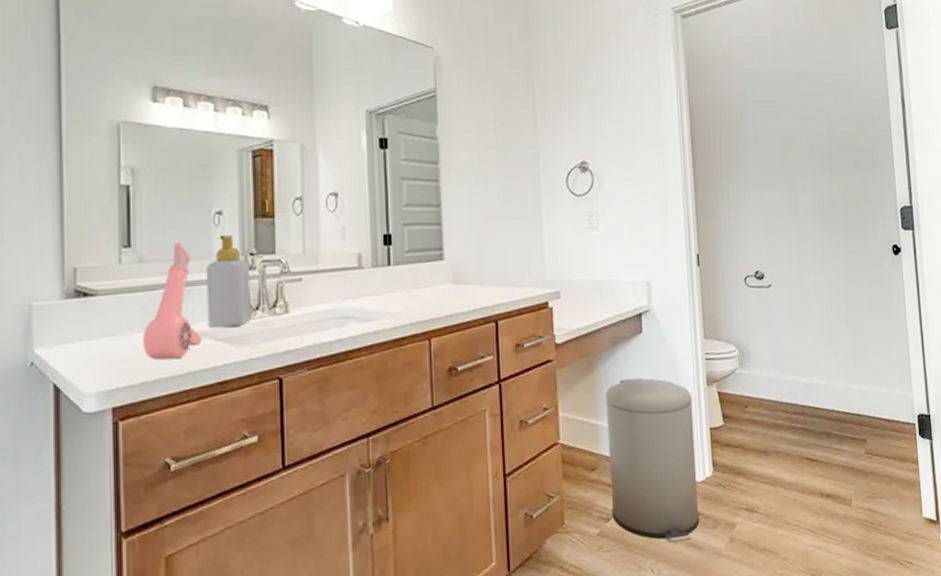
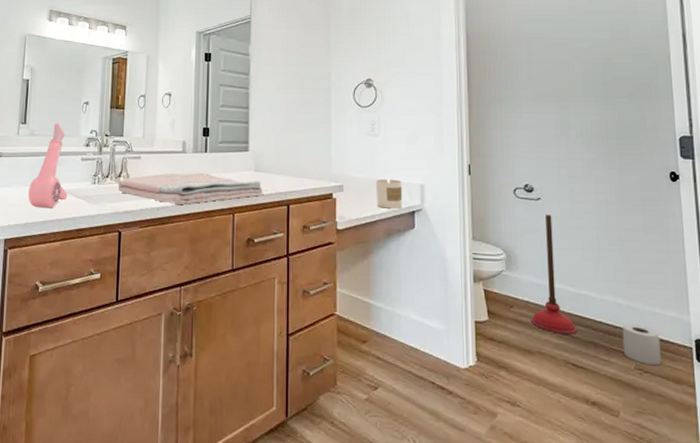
soap bottle: present [206,235,251,328] -> none [72,120,104,188]
towel: none [273,291,466,336] -> present [118,172,264,206]
candle: none [596,275,628,313] -> present [375,176,403,209]
pedal bin: present [605,377,700,543] -> none [379,267,462,420]
plunger: none [765,302,811,429] -> present [531,215,577,334]
toilet paper roll: none [852,408,889,448] -> present [622,324,662,366]

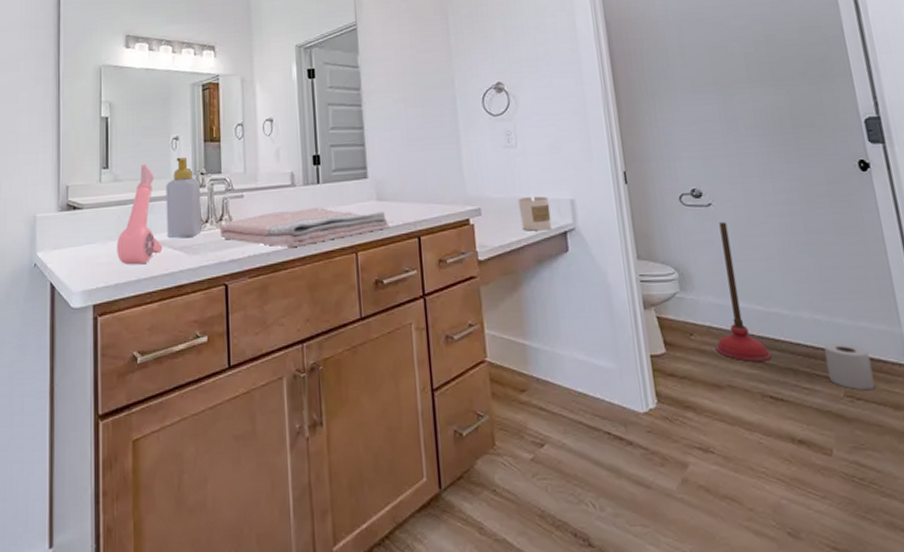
soap bottle: none [72,120,104,188] -> present [166,158,202,238]

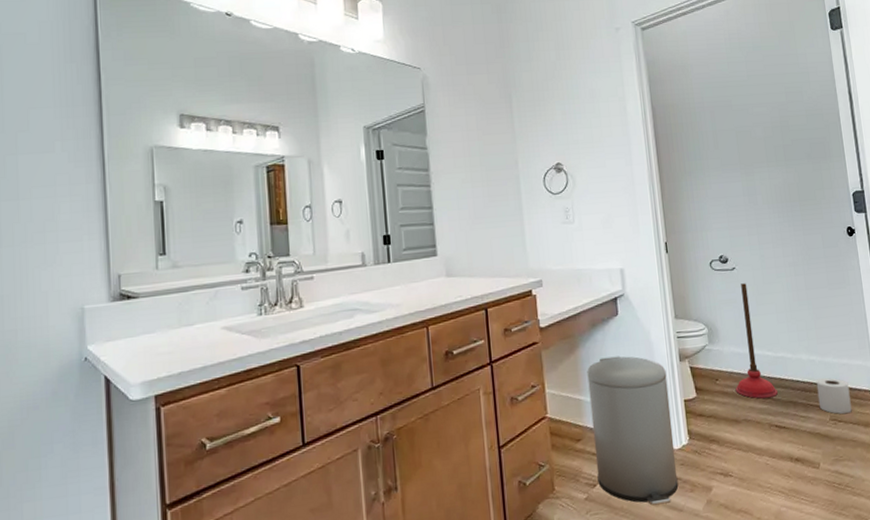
hair dryer: present [117,164,163,265] -> none [179,249,230,353]
soap bottle: present [166,158,202,238] -> none [230,241,271,323]
towel: present [219,207,390,248] -> none [289,285,459,326]
candle: present [517,193,552,231] -> none [574,264,604,299]
pedal bin: none [532,298,645,477] -> present [587,356,679,506]

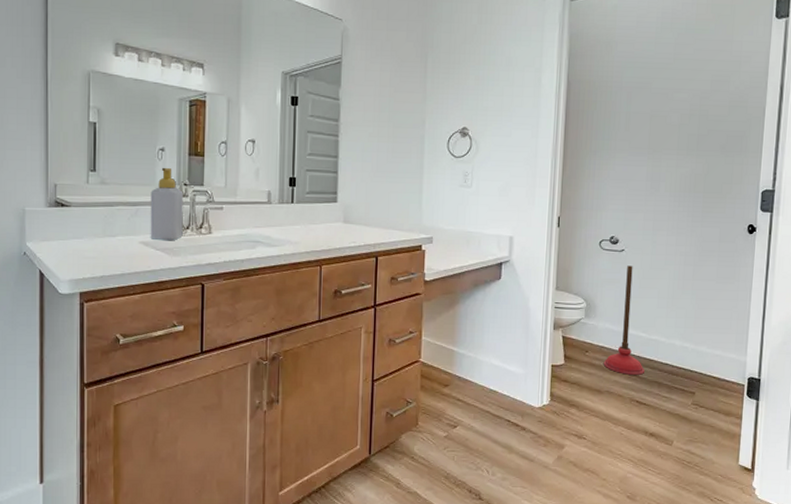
soap bottle: none [230,241,271,323] -> present [150,168,183,240]
pedal bin: present [587,356,679,506] -> none [459,316,539,452]
toilet paper roll: present [816,378,852,415] -> none [683,365,718,401]

